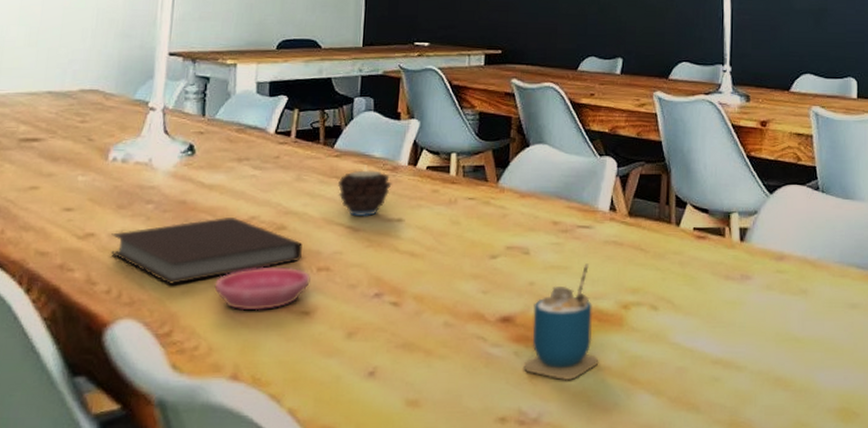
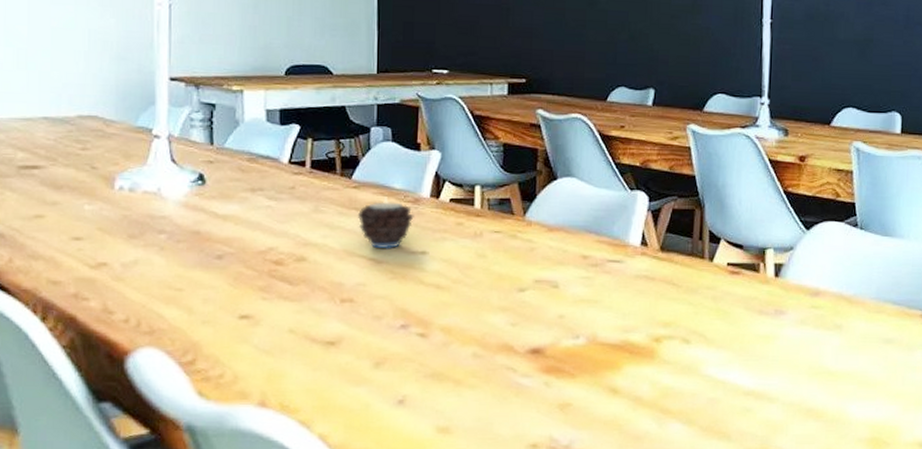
notebook: present [111,218,302,284] -> none [125,248,324,314]
saucer: present [214,265,311,311] -> none [236,296,334,341]
cup: present [523,263,598,381] -> none [554,297,629,410]

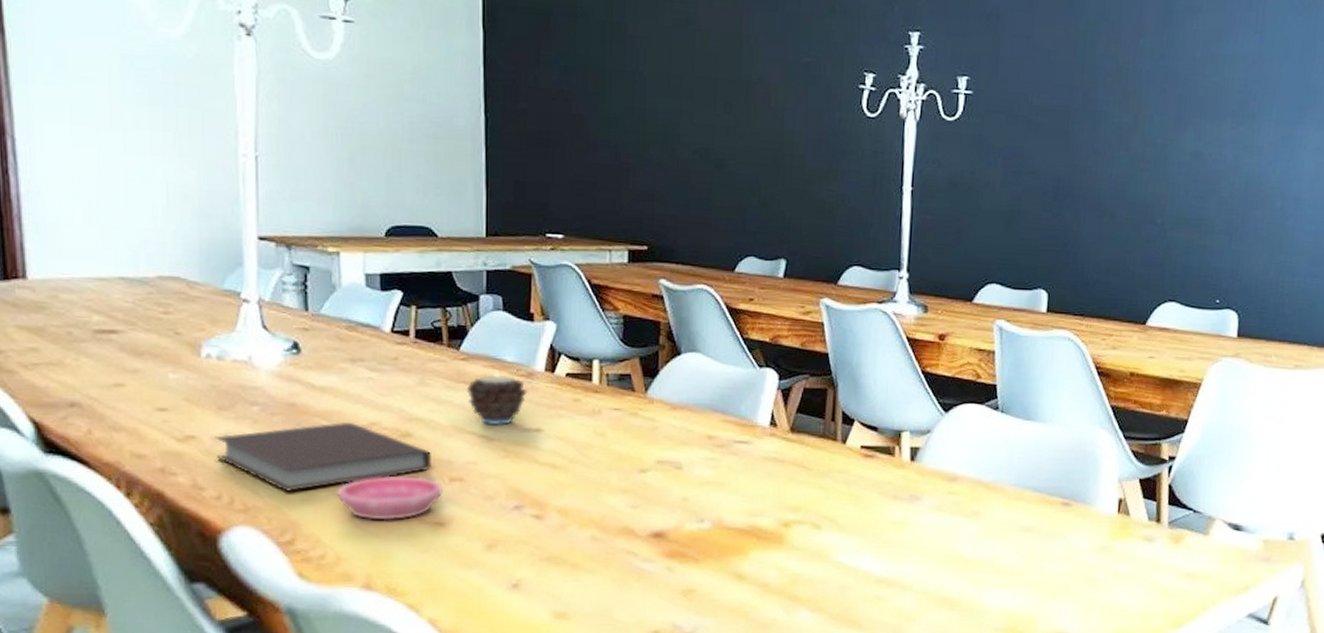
notebook: none [125,248,324,314] -> present [215,423,431,492]
saucer: none [236,296,334,341] -> present [337,474,443,521]

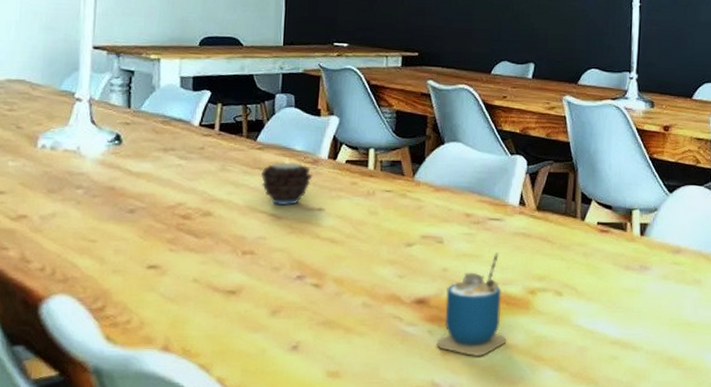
notebook: present [215,423,431,492] -> none [43,203,228,264]
saucer: present [337,474,443,521] -> none [144,248,236,290]
cup: none [677,480,756,597] -> present [436,252,506,357]

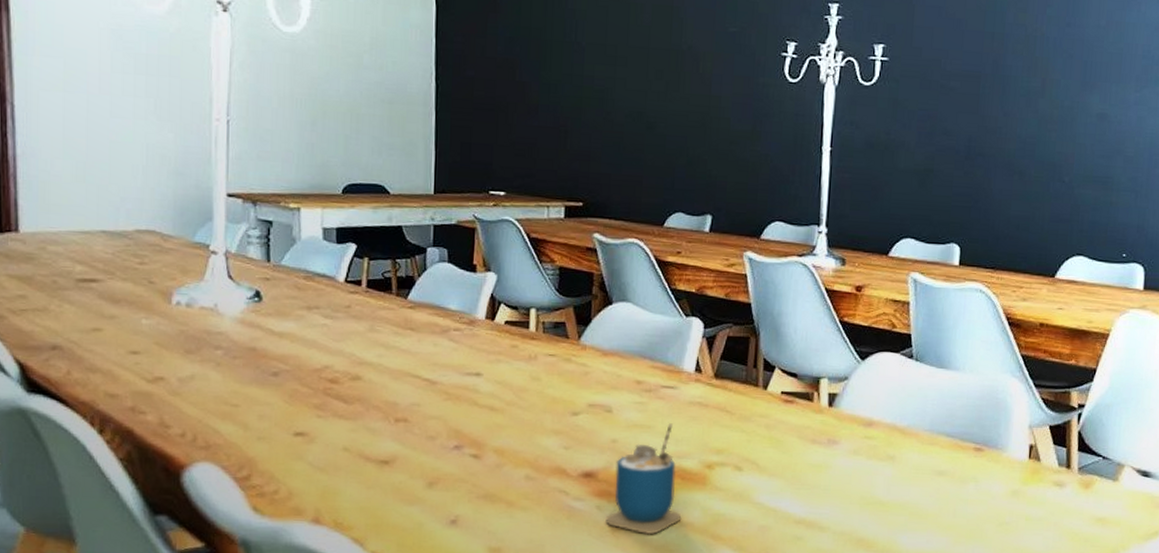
candle: present [260,157,313,206] -> none [412,317,469,370]

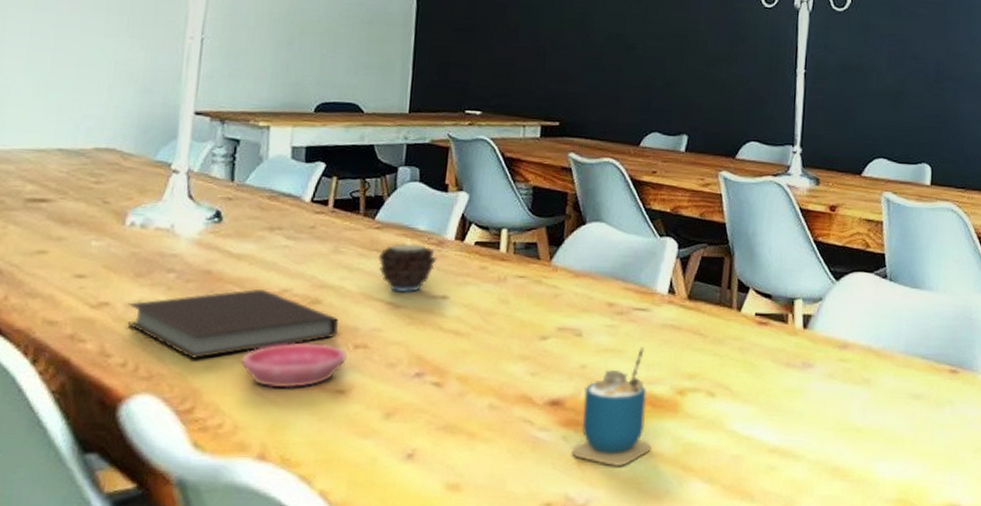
notebook: none [181,366,379,430] -> present [127,289,338,359]
saucer: none [291,415,388,459] -> present [241,341,347,389]
candle: none [412,317,469,370] -> present [378,238,437,293]

